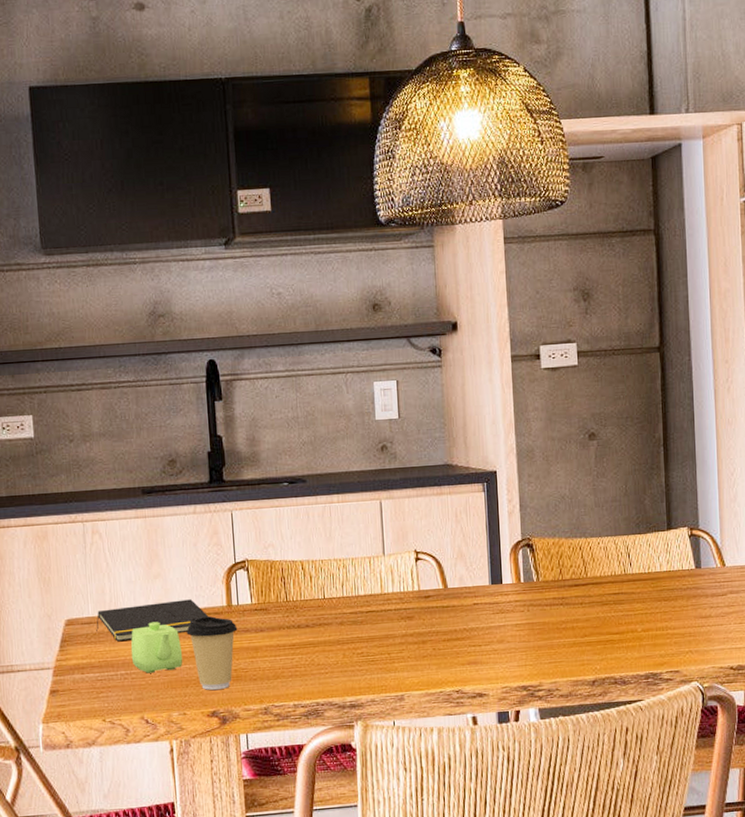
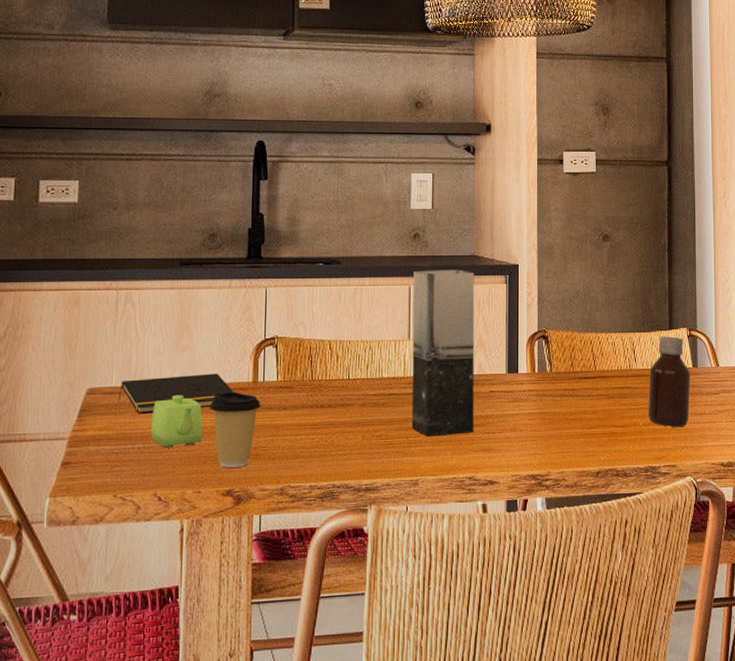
vase: none [383,480,459,653] -> present [411,270,475,437]
bottle: none [646,537,694,632] -> present [647,336,691,427]

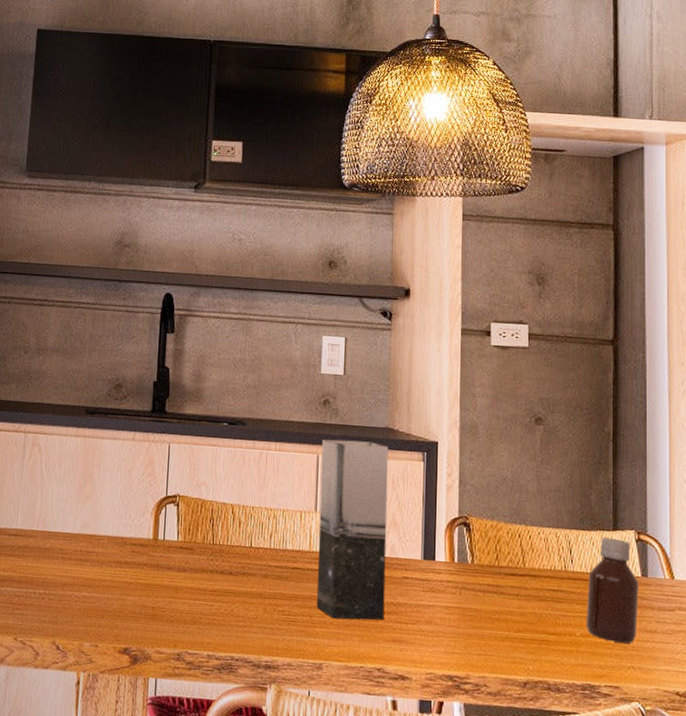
notepad: present [118,373,234,414] -> none [22,523,134,560]
teapot: present [150,395,204,448] -> none [51,544,103,598]
coffee cup: present [209,391,261,469] -> none [109,546,161,626]

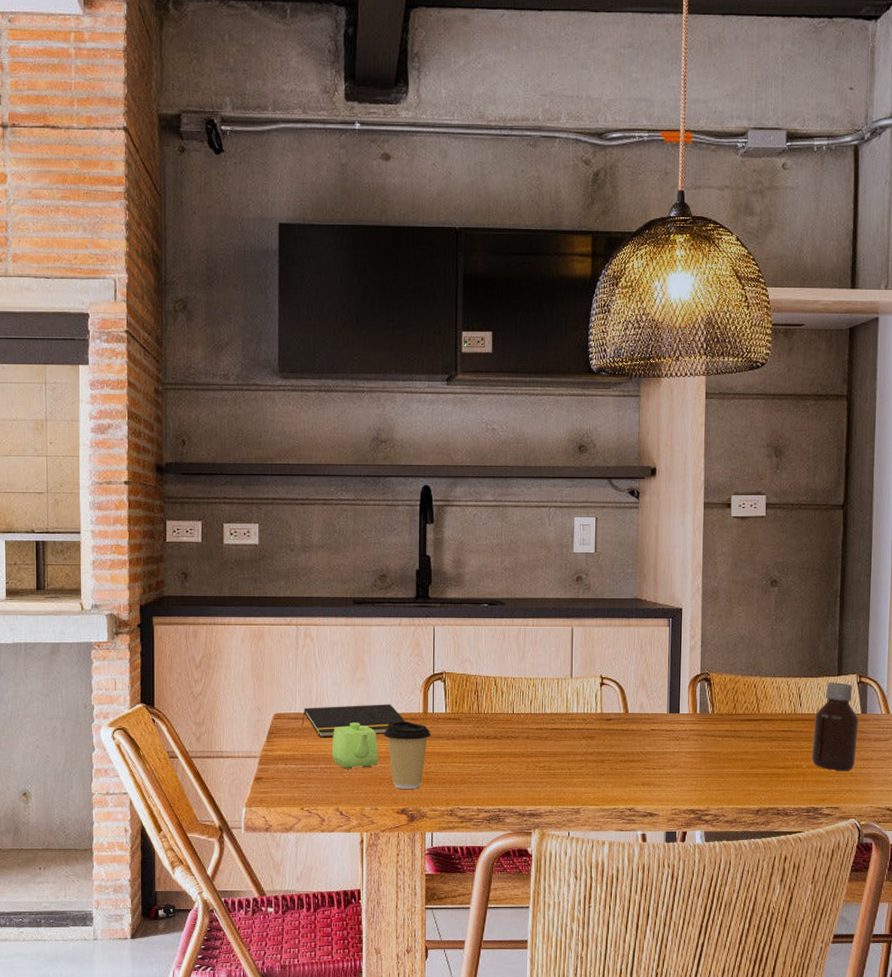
notepad: none [22,523,134,560] -> present [301,704,406,738]
teapot: none [51,544,103,598] -> present [331,722,379,769]
coffee cup: none [109,546,161,626] -> present [384,720,431,790]
vase: present [316,438,388,621] -> none [573,612,637,770]

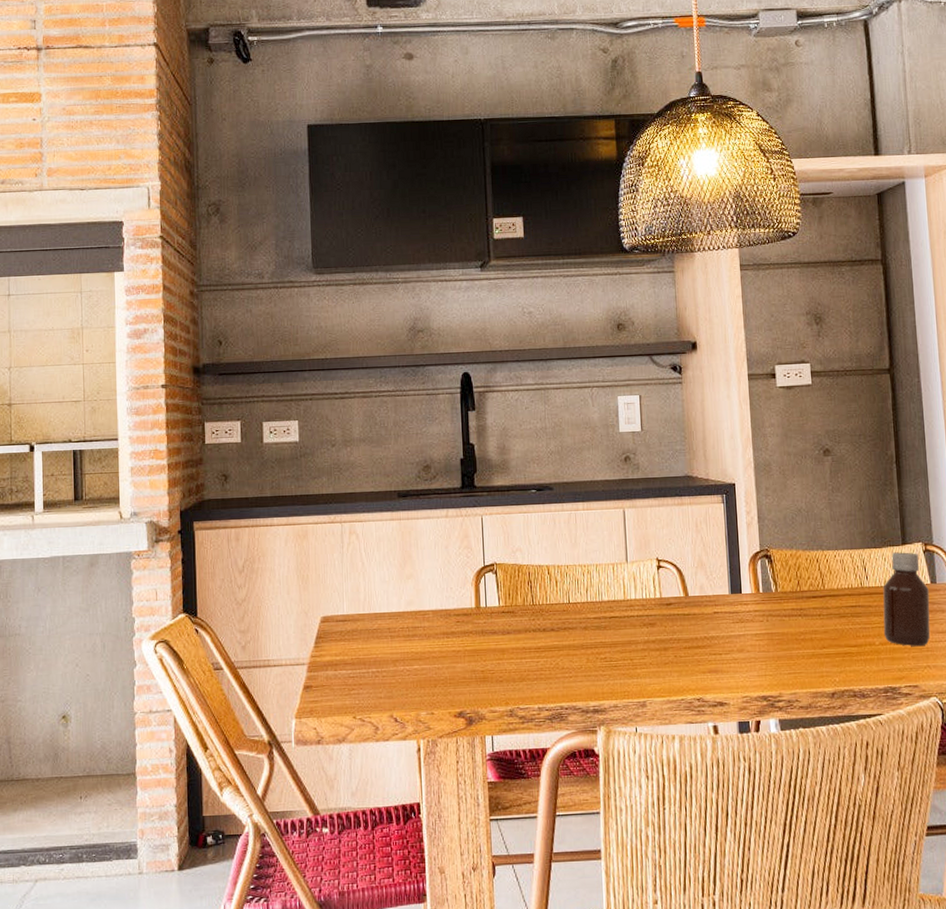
notepad: present [301,704,406,738] -> none [350,600,458,640]
teapot: present [331,722,379,769] -> none [382,621,432,672]
coffee cup: present [384,720,431,790] -> none [436,616,485,691]

